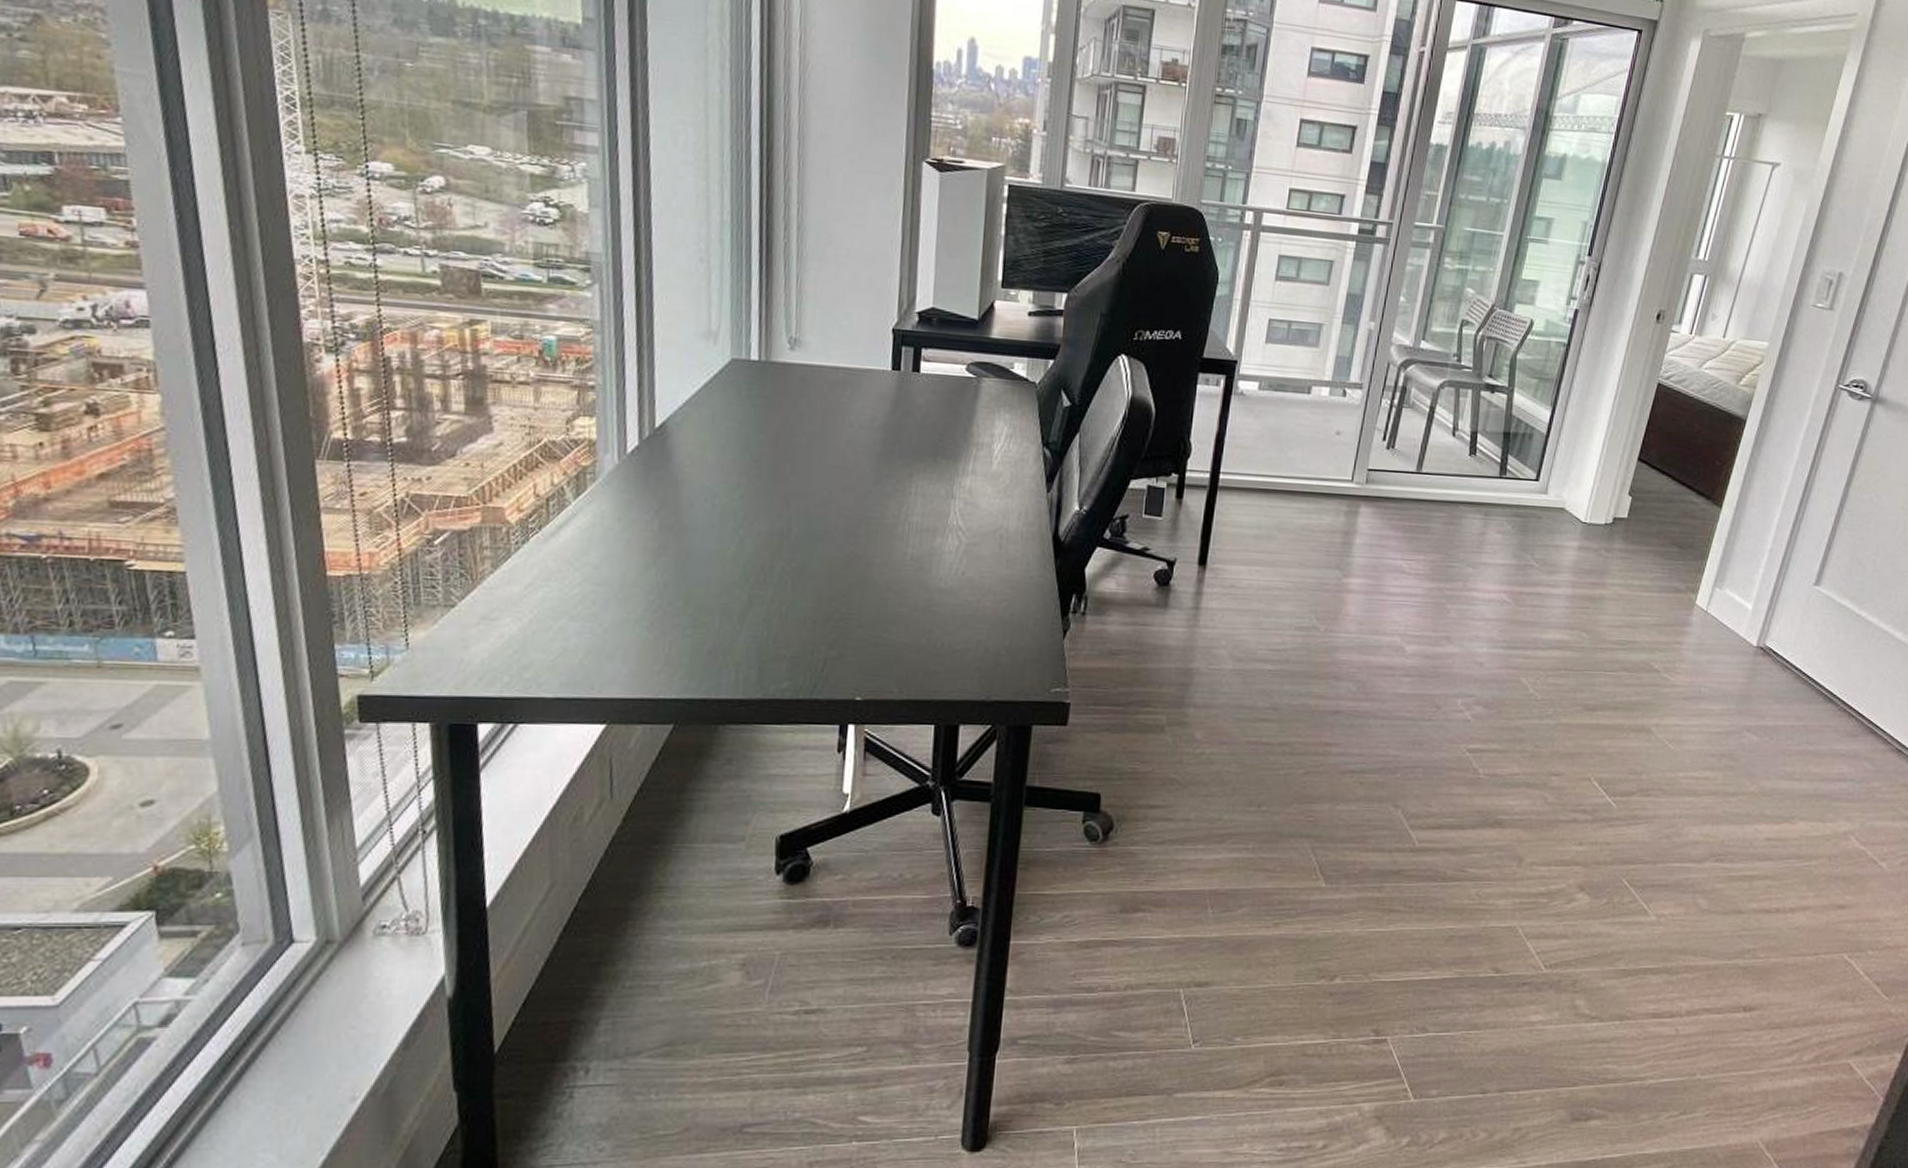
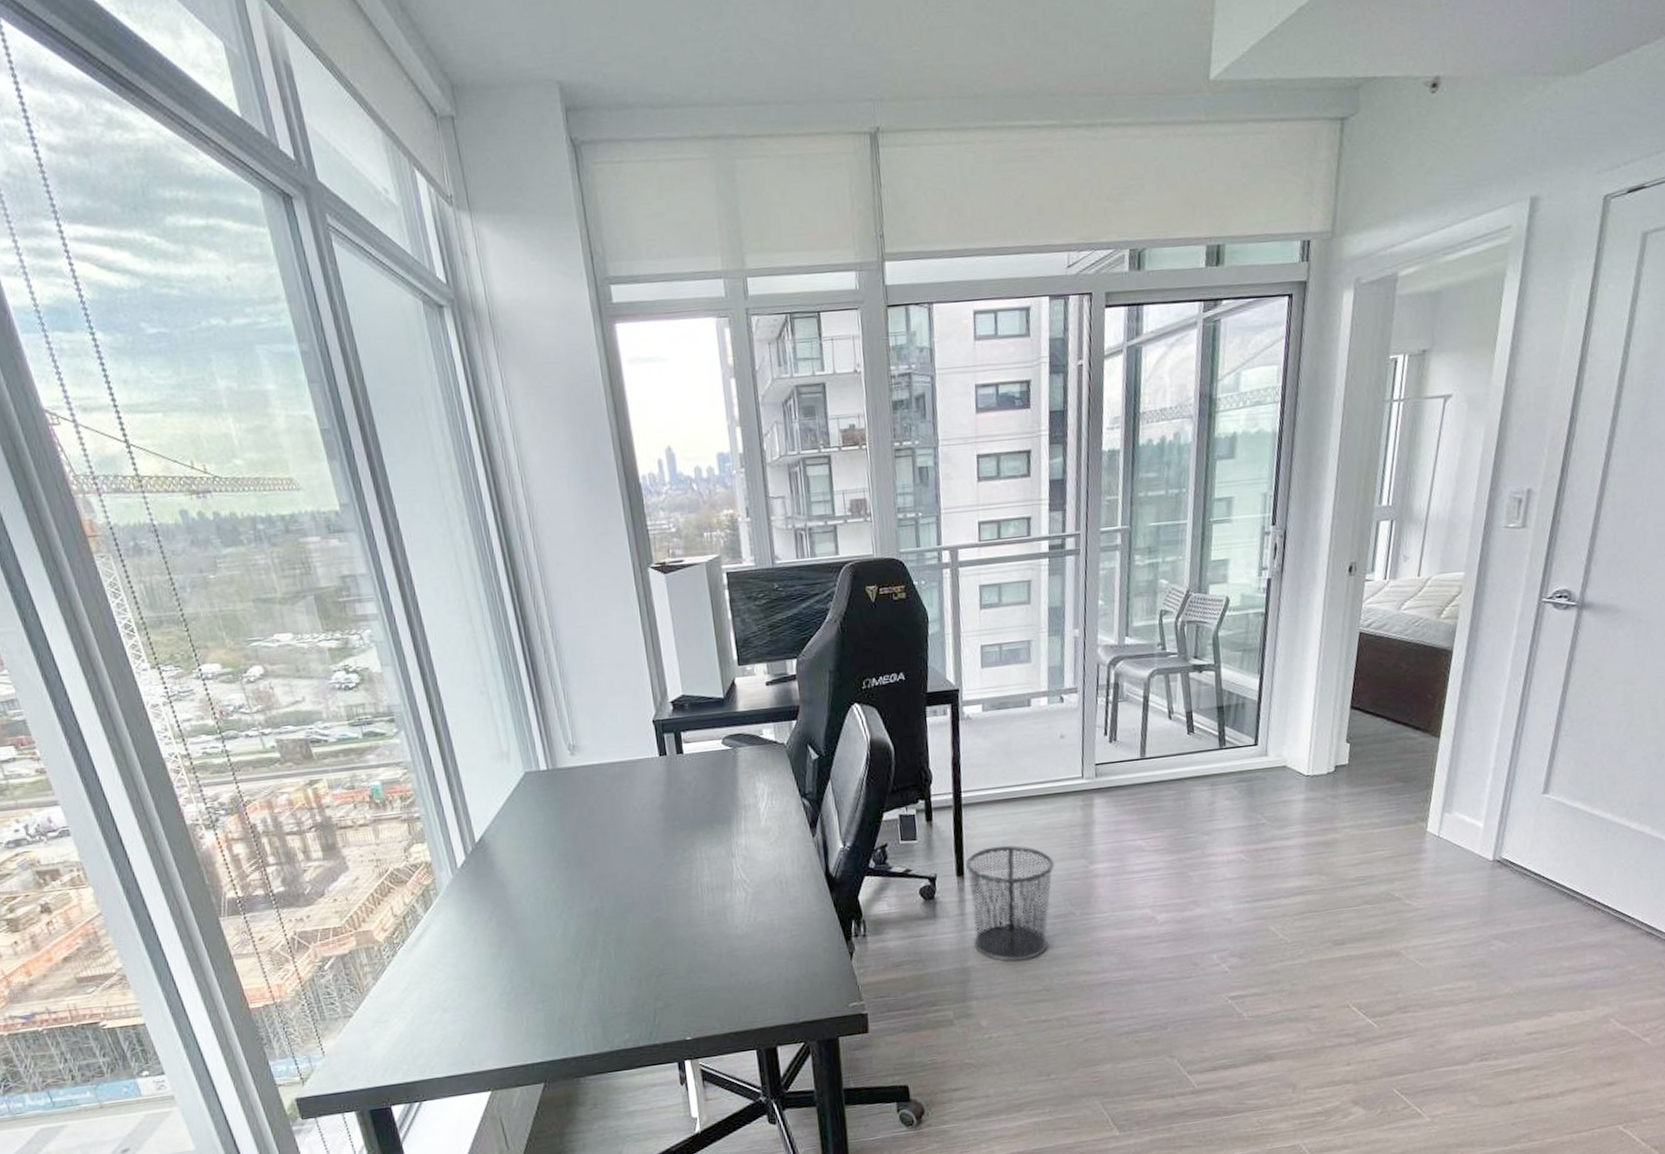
waste bin: none [1204,539,1306,671] -> present [965,845,1055,962]

